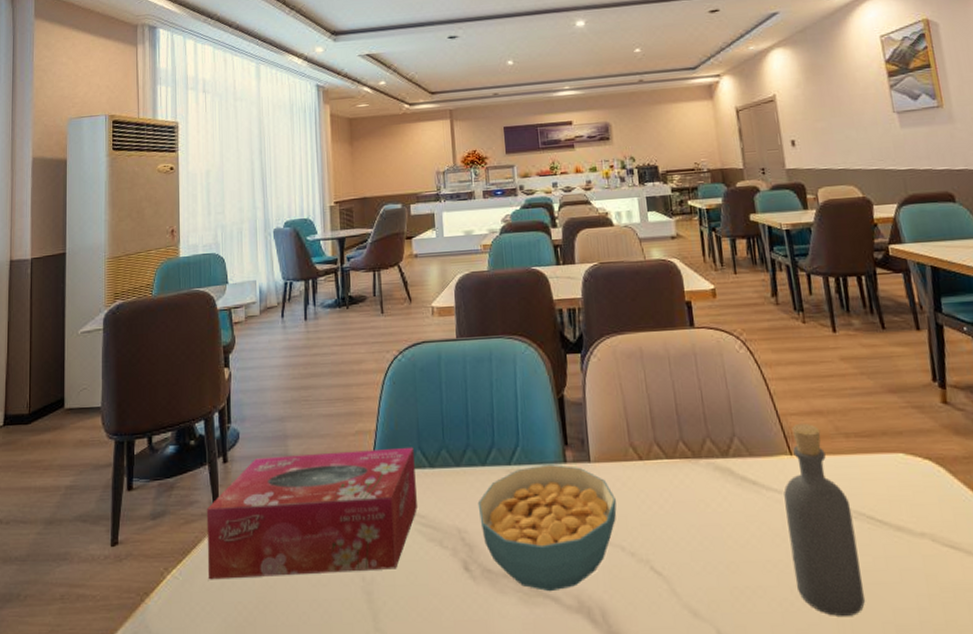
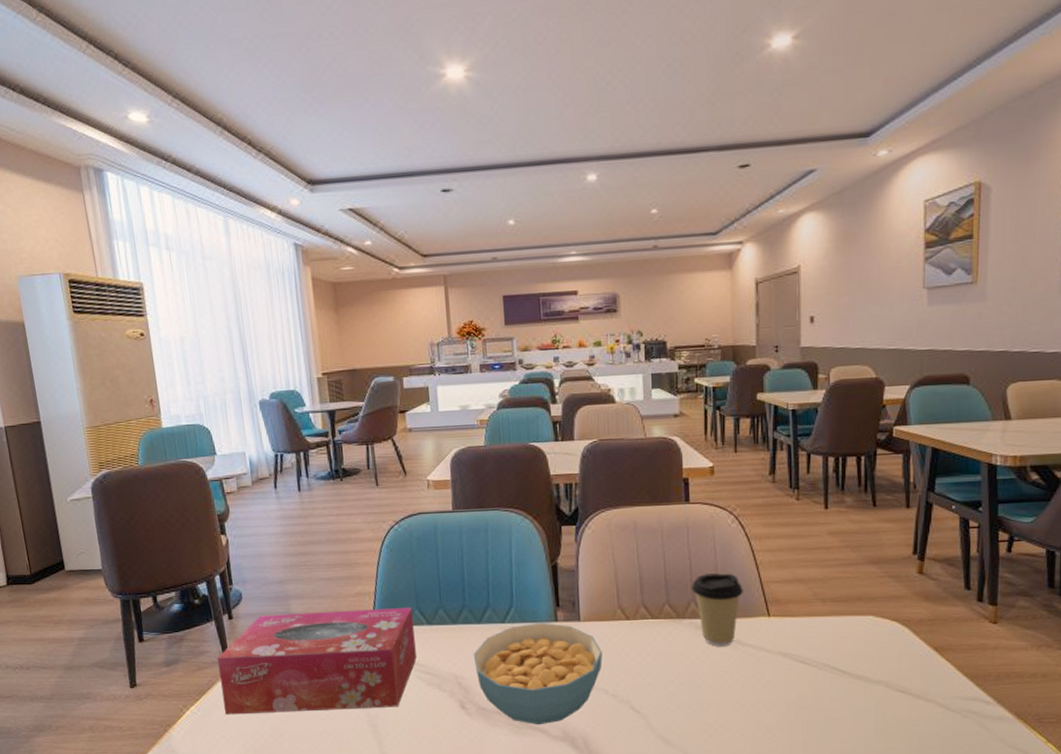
coffee cup: none [704,404,760,492] -> present [691,573,743,647]
bottle: present [784,423,865,616] -> none [758,589,818,744]

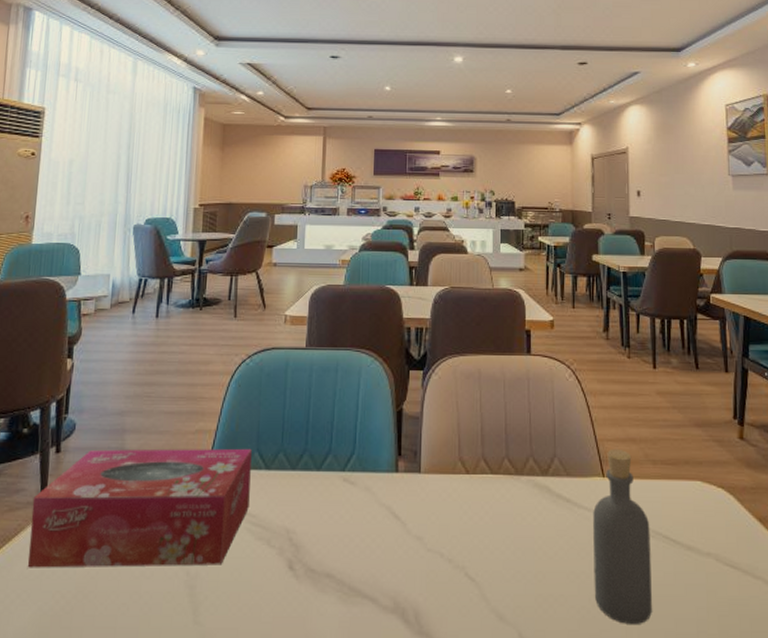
cereal bowl: present [473,622,603,725] -> none [308,472,440,593]
coffee cup: present [691,573,743,647] -> none [529,428,579,508]
bottle: none [758,589,818,744] -> present [593,448,652,624]

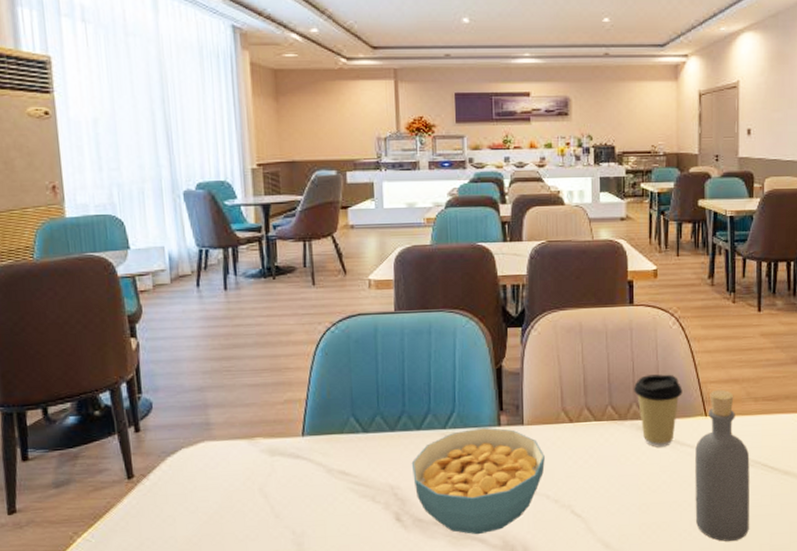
tissue box: present [28,448,252,568] -> none [118,414,350,541]
cereal bowl: none [308,472,440,593] -> present [411,427,545,535]
coffee cup: none [529,428,579,508] -> present [633,374,683,447]

